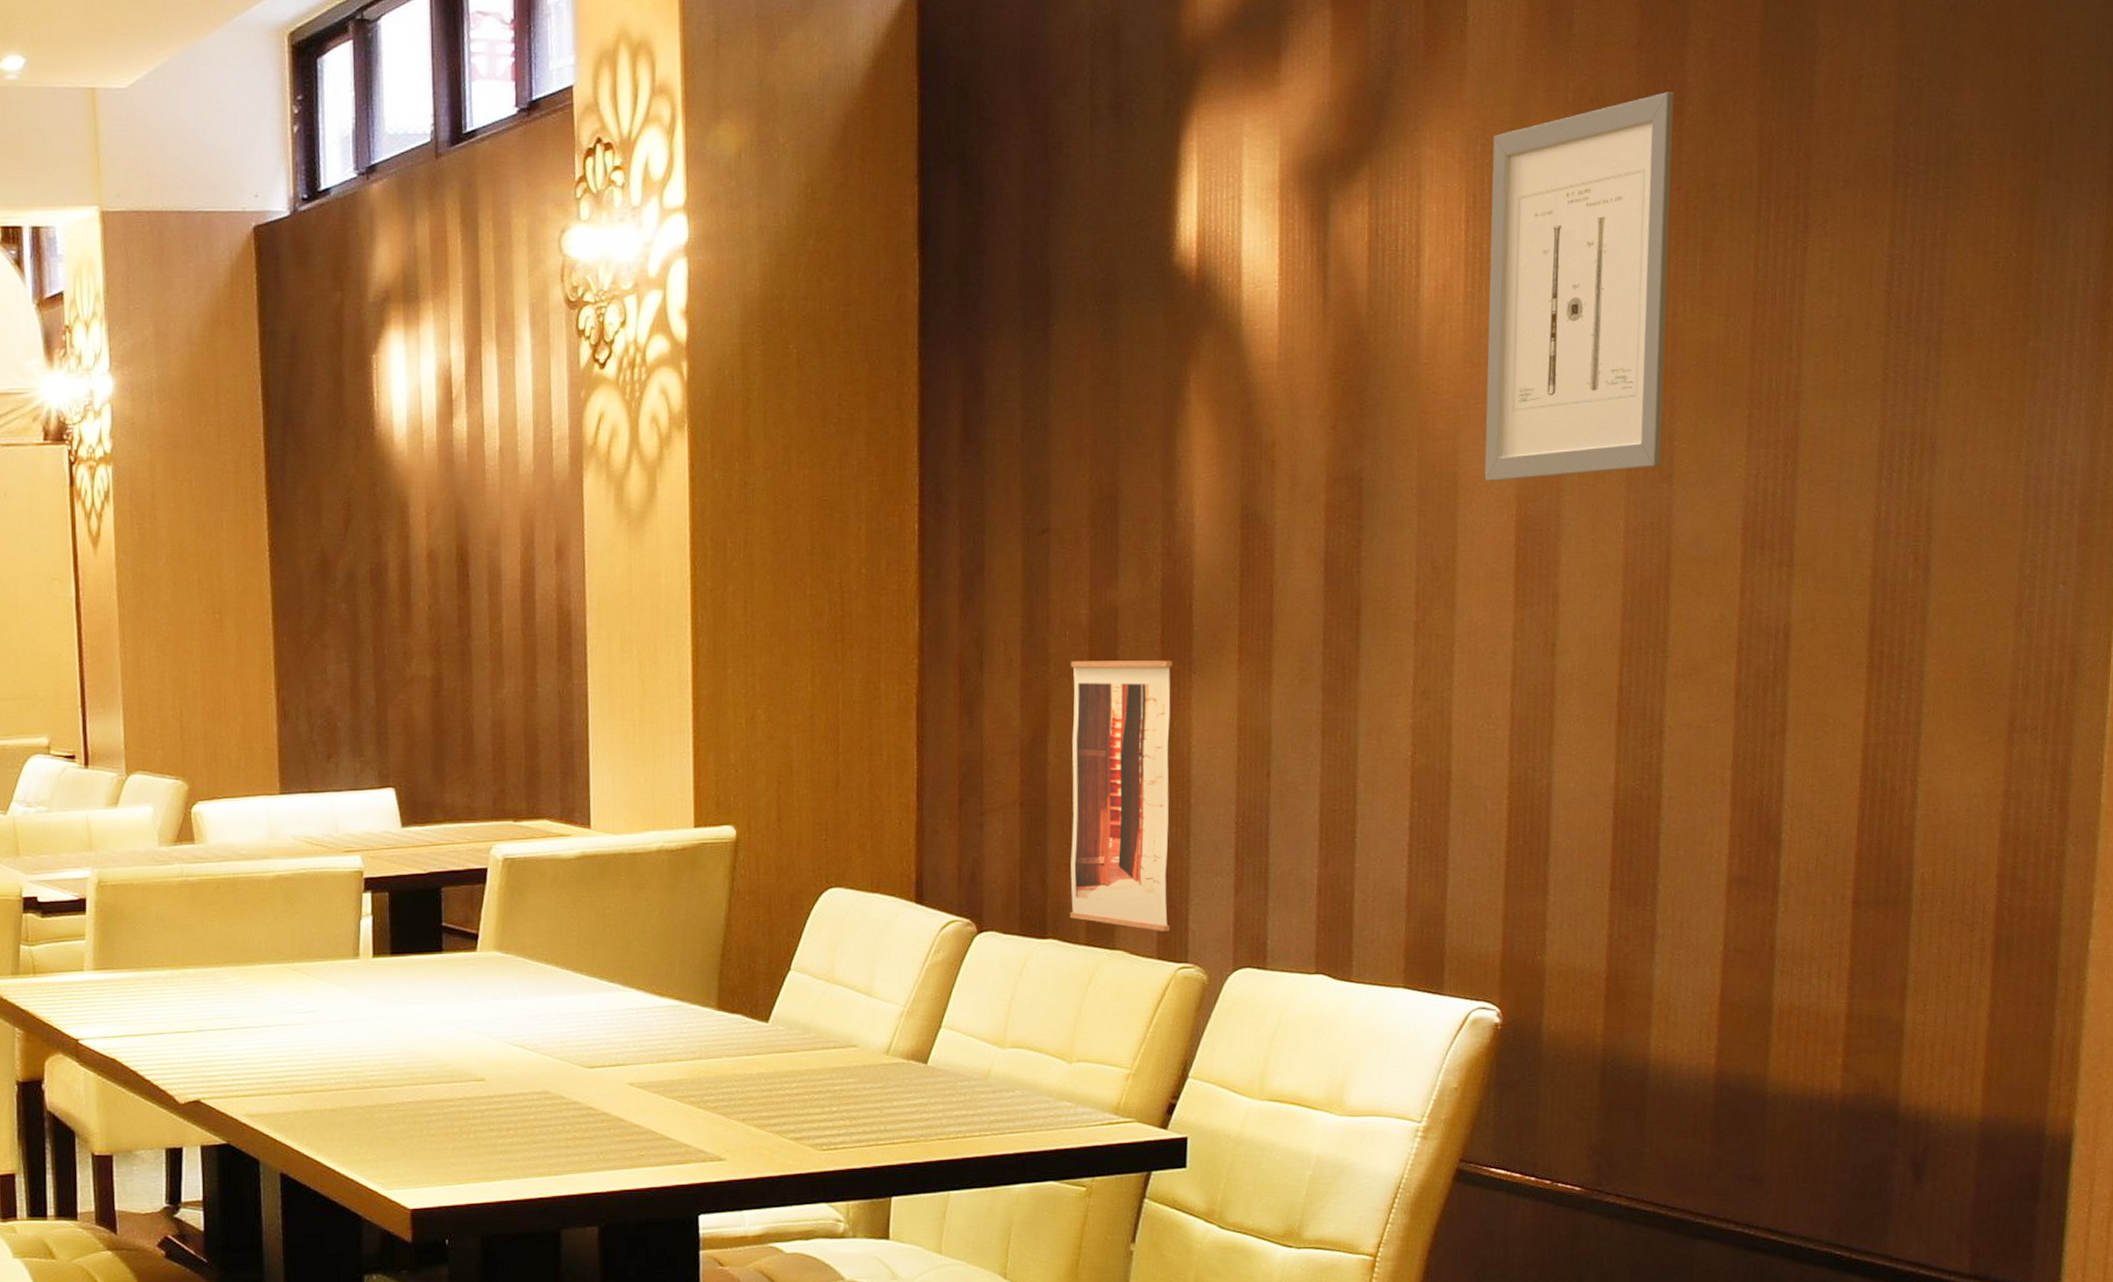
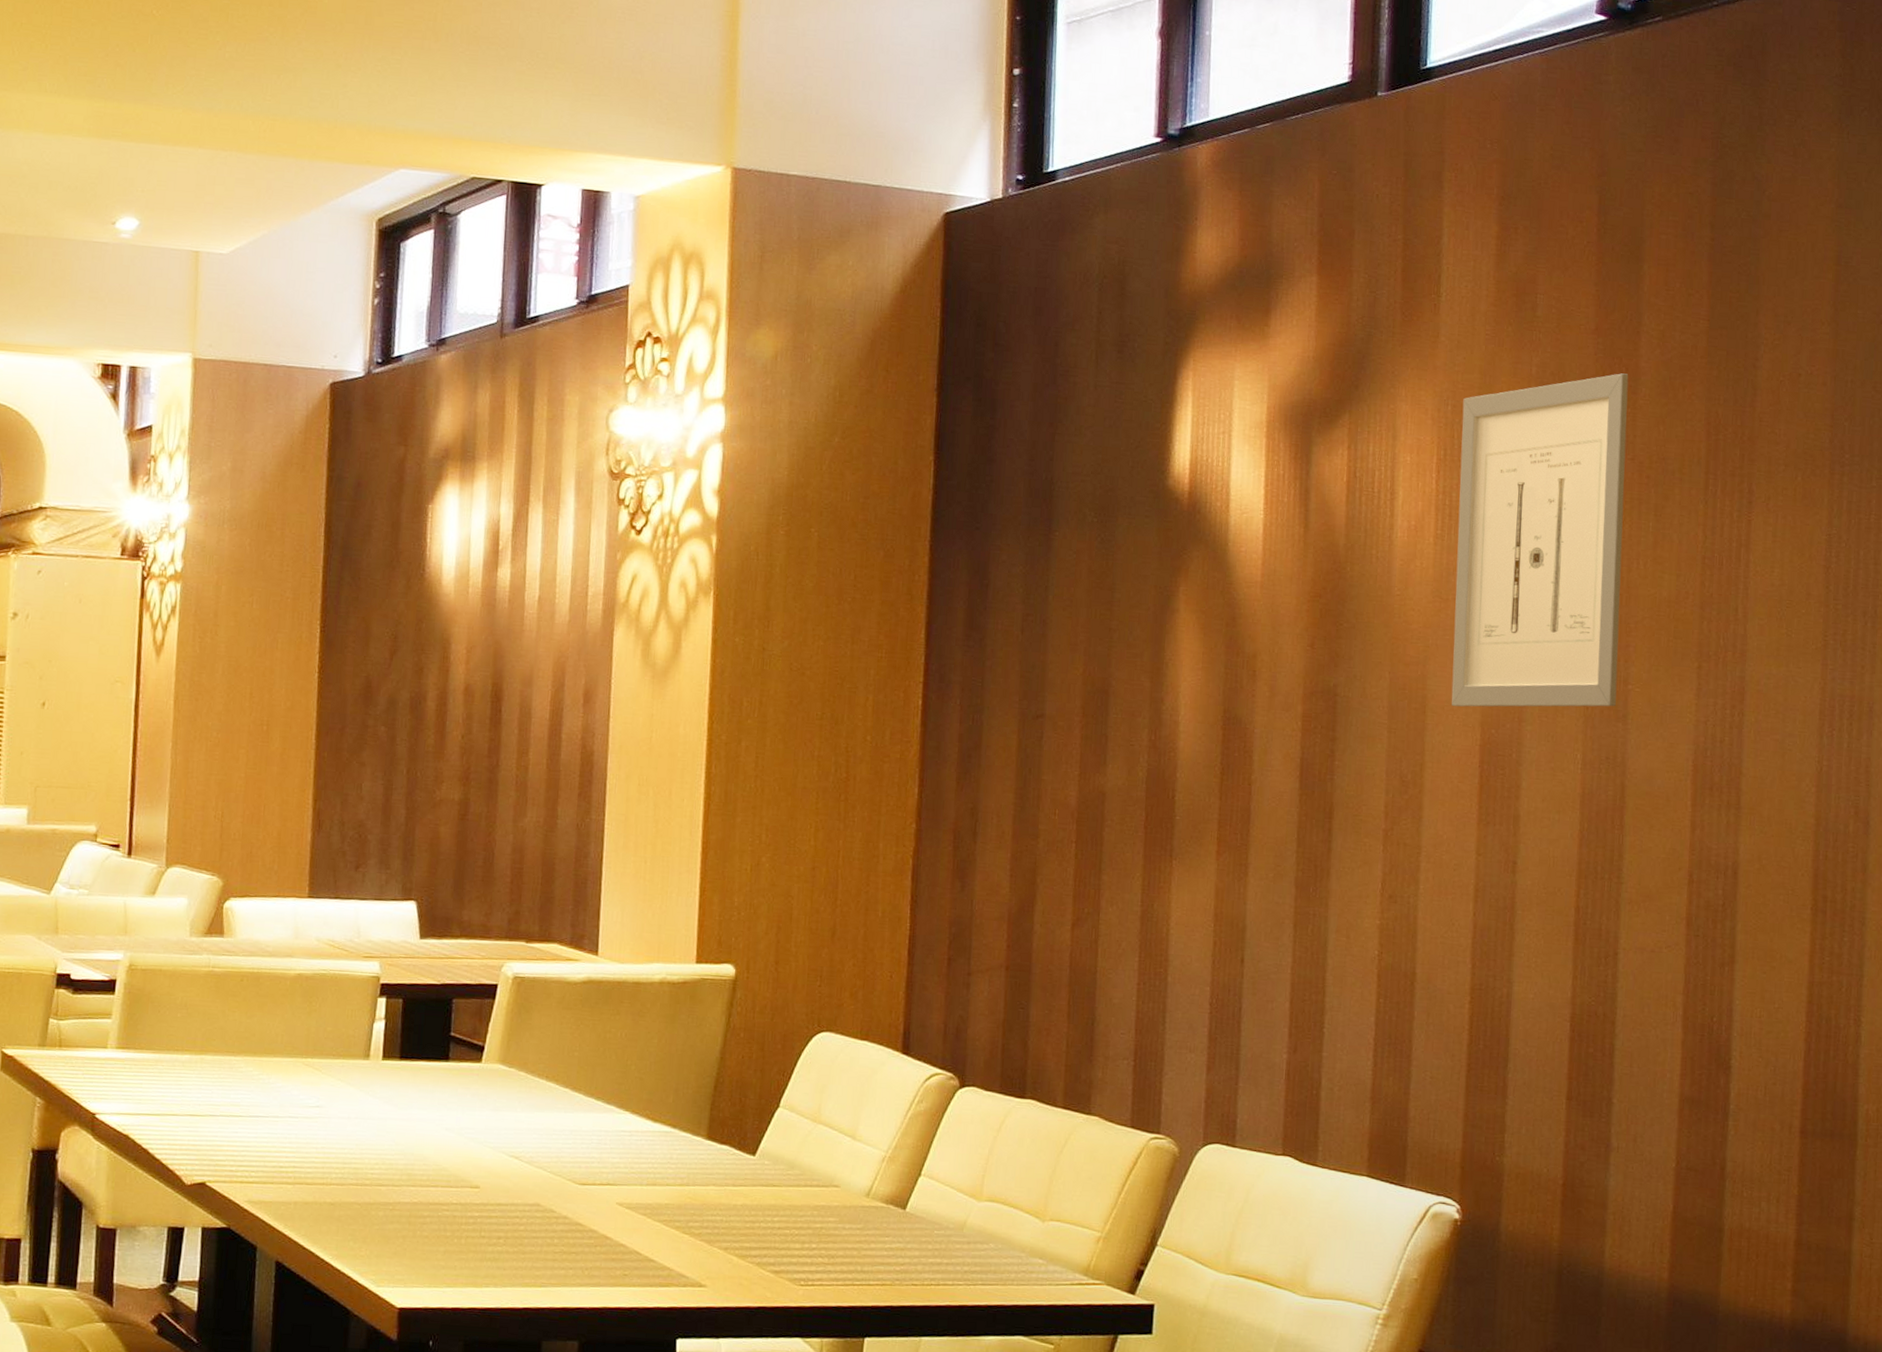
wall art: present [1069,660,1173,932] -> none [1048,838,1155,1103]

